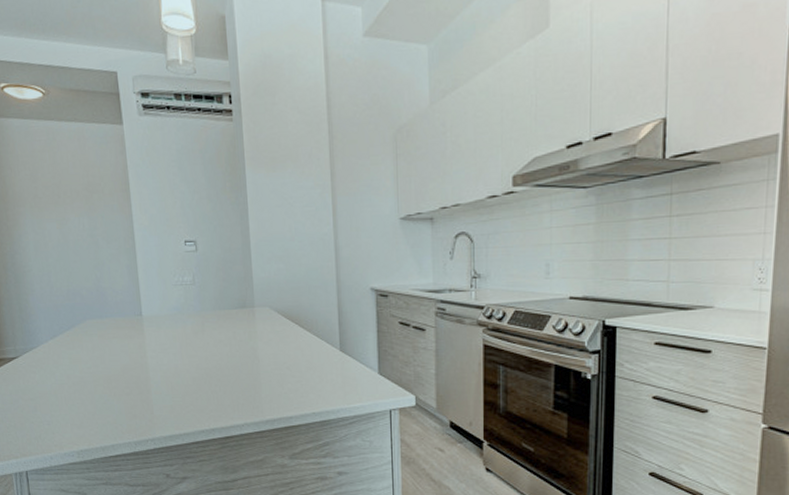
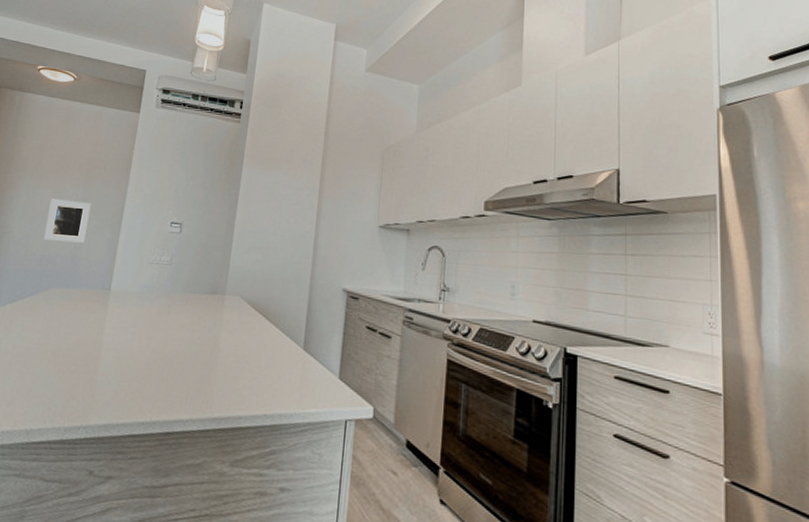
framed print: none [58,231,104,274] -> present [44,199,91,243]

